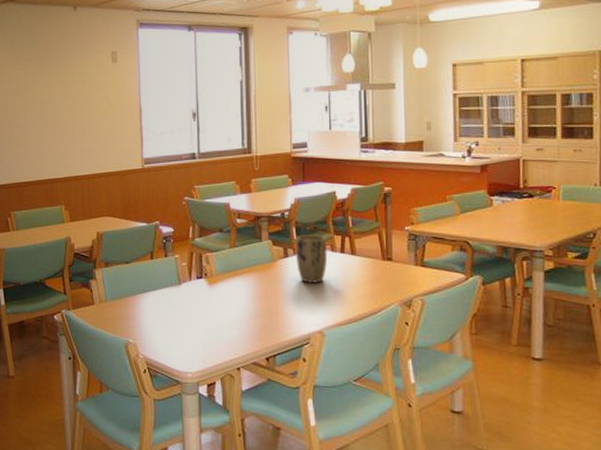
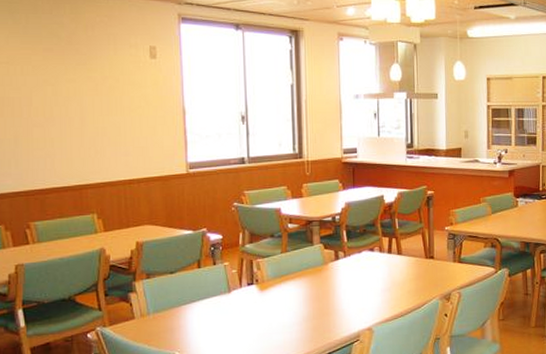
plant pot: present [295,234,328,283] -> none [345,237,376,283]

